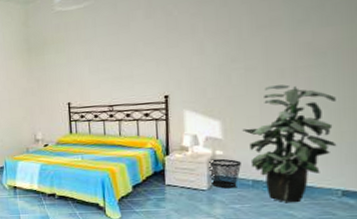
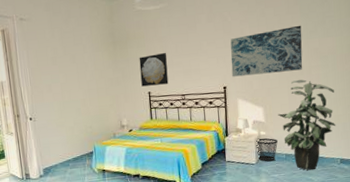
wall art: none [57,57,93,97] -> present [139,52,169,87]
wall art: none [175,13,285,84] -> present [230,25,303,77]

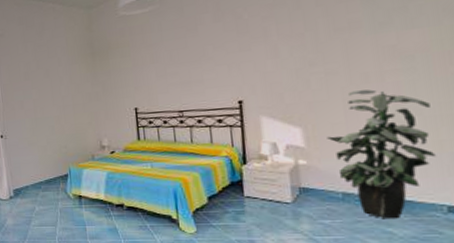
wall art: present [139,52,169,87] -> none [123,61,161,102]
wall art: present [230,25,303,77] -> none [247,15,368,89]
wastebasket: present [256,138,278,162] -> none [291,168,328,202]

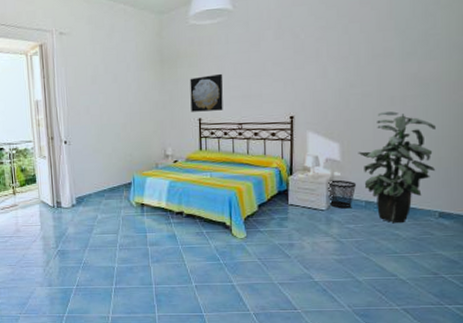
wall art: none [123,61,161,102] -> present [190,73,223,112]
wastebasket: none [291,168,328,202] -> present [327,179,356,209]

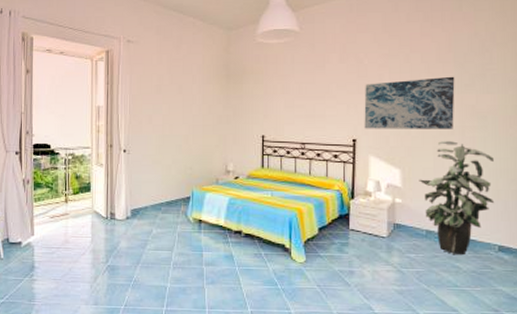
wall art: present [190,73,223,112] -> none [255,92,288,129]
wall art: none [301,44,396,105] -> present [364,76,455,129]
wastebasket: present [327,179,356,209] -> none [388,206,417,237]

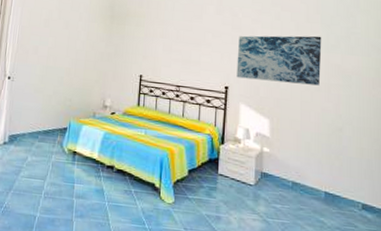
indoor plant: present [419,141,495,256] -> none [286,96,358,211]

